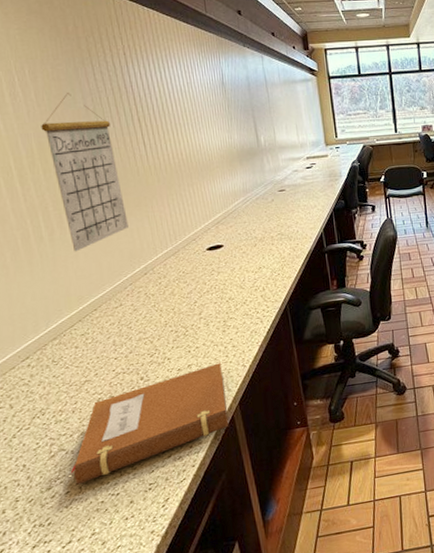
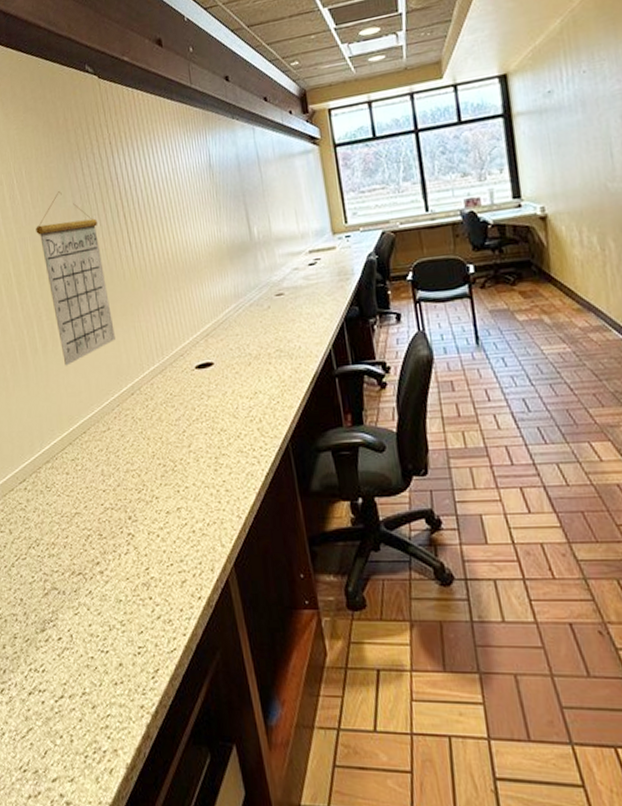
notebook: present [70,363,229,485] -> none [62,509,224,632]

